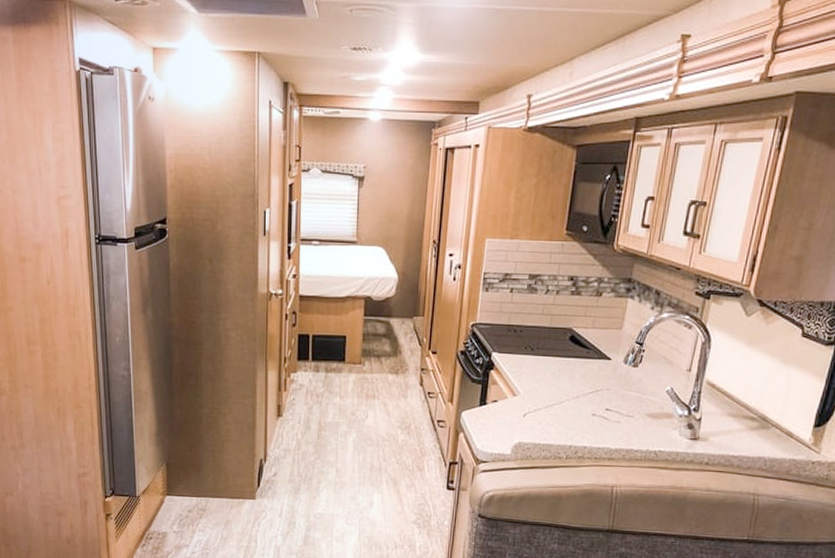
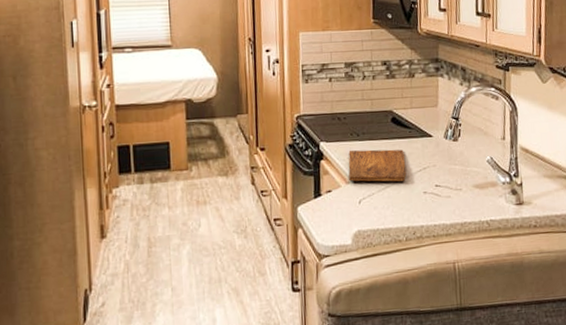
cutting board: none [517,363,578,400] -> present [348,149,407,182]

